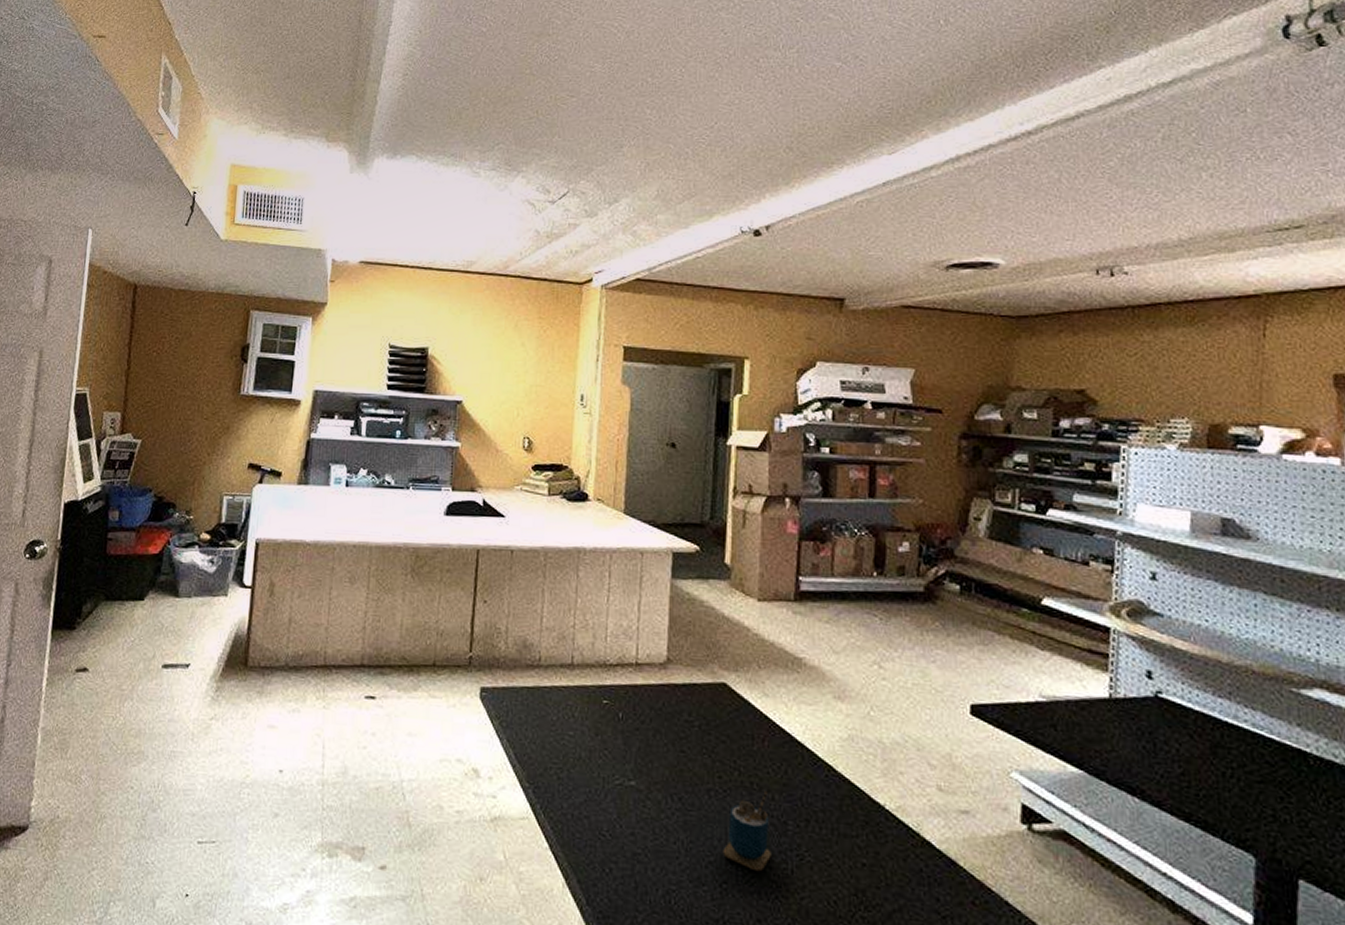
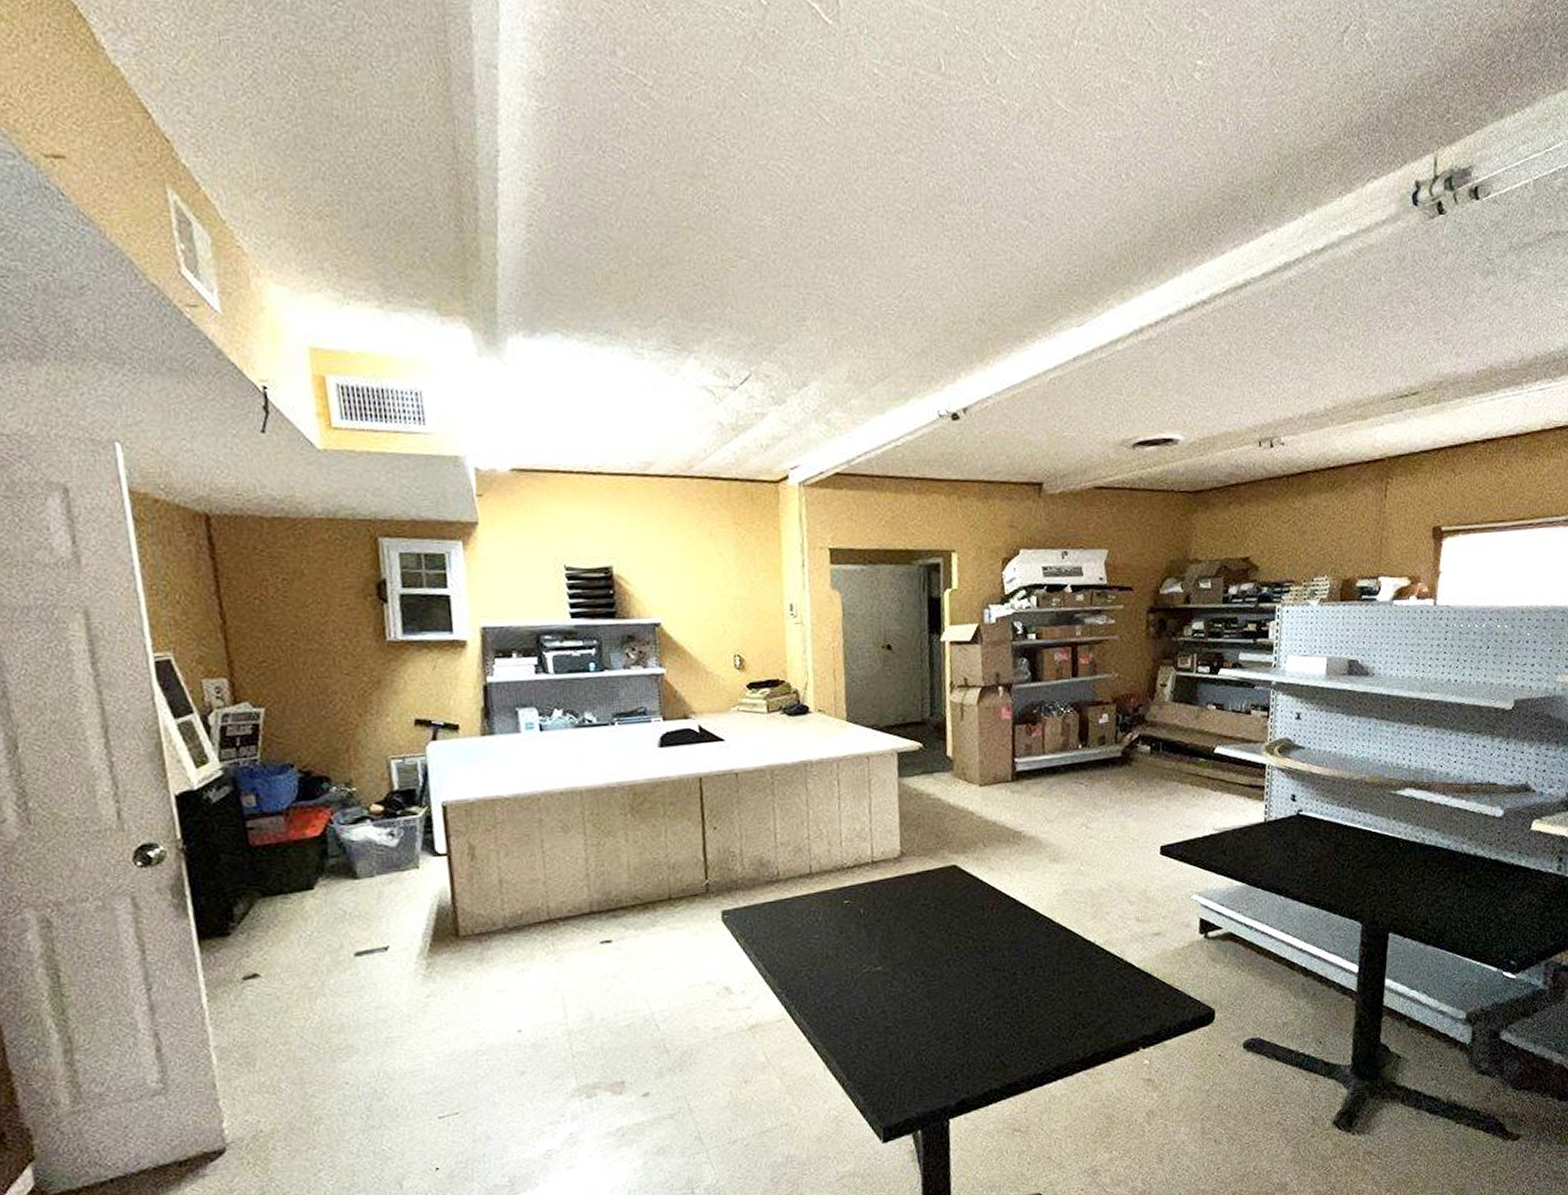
cup: present [723,791,771,872] -> none [963,951,1005,1019]

